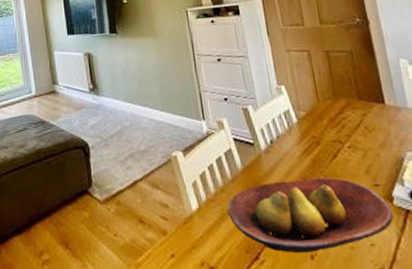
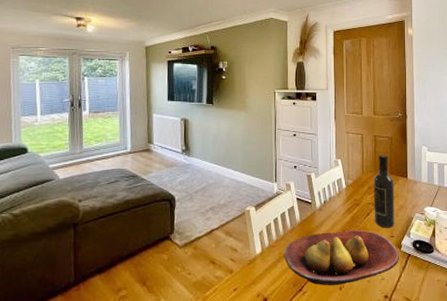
wine bottle: none [334,74,378,174] -> present [373,154,395,228]

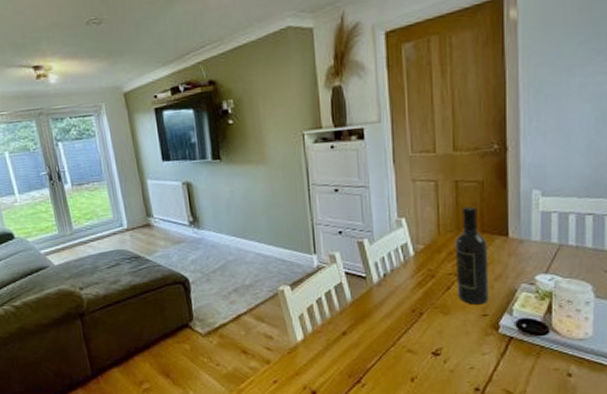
fruit bowl: present [284,229,399,286] -> none [333,308,496,377]

